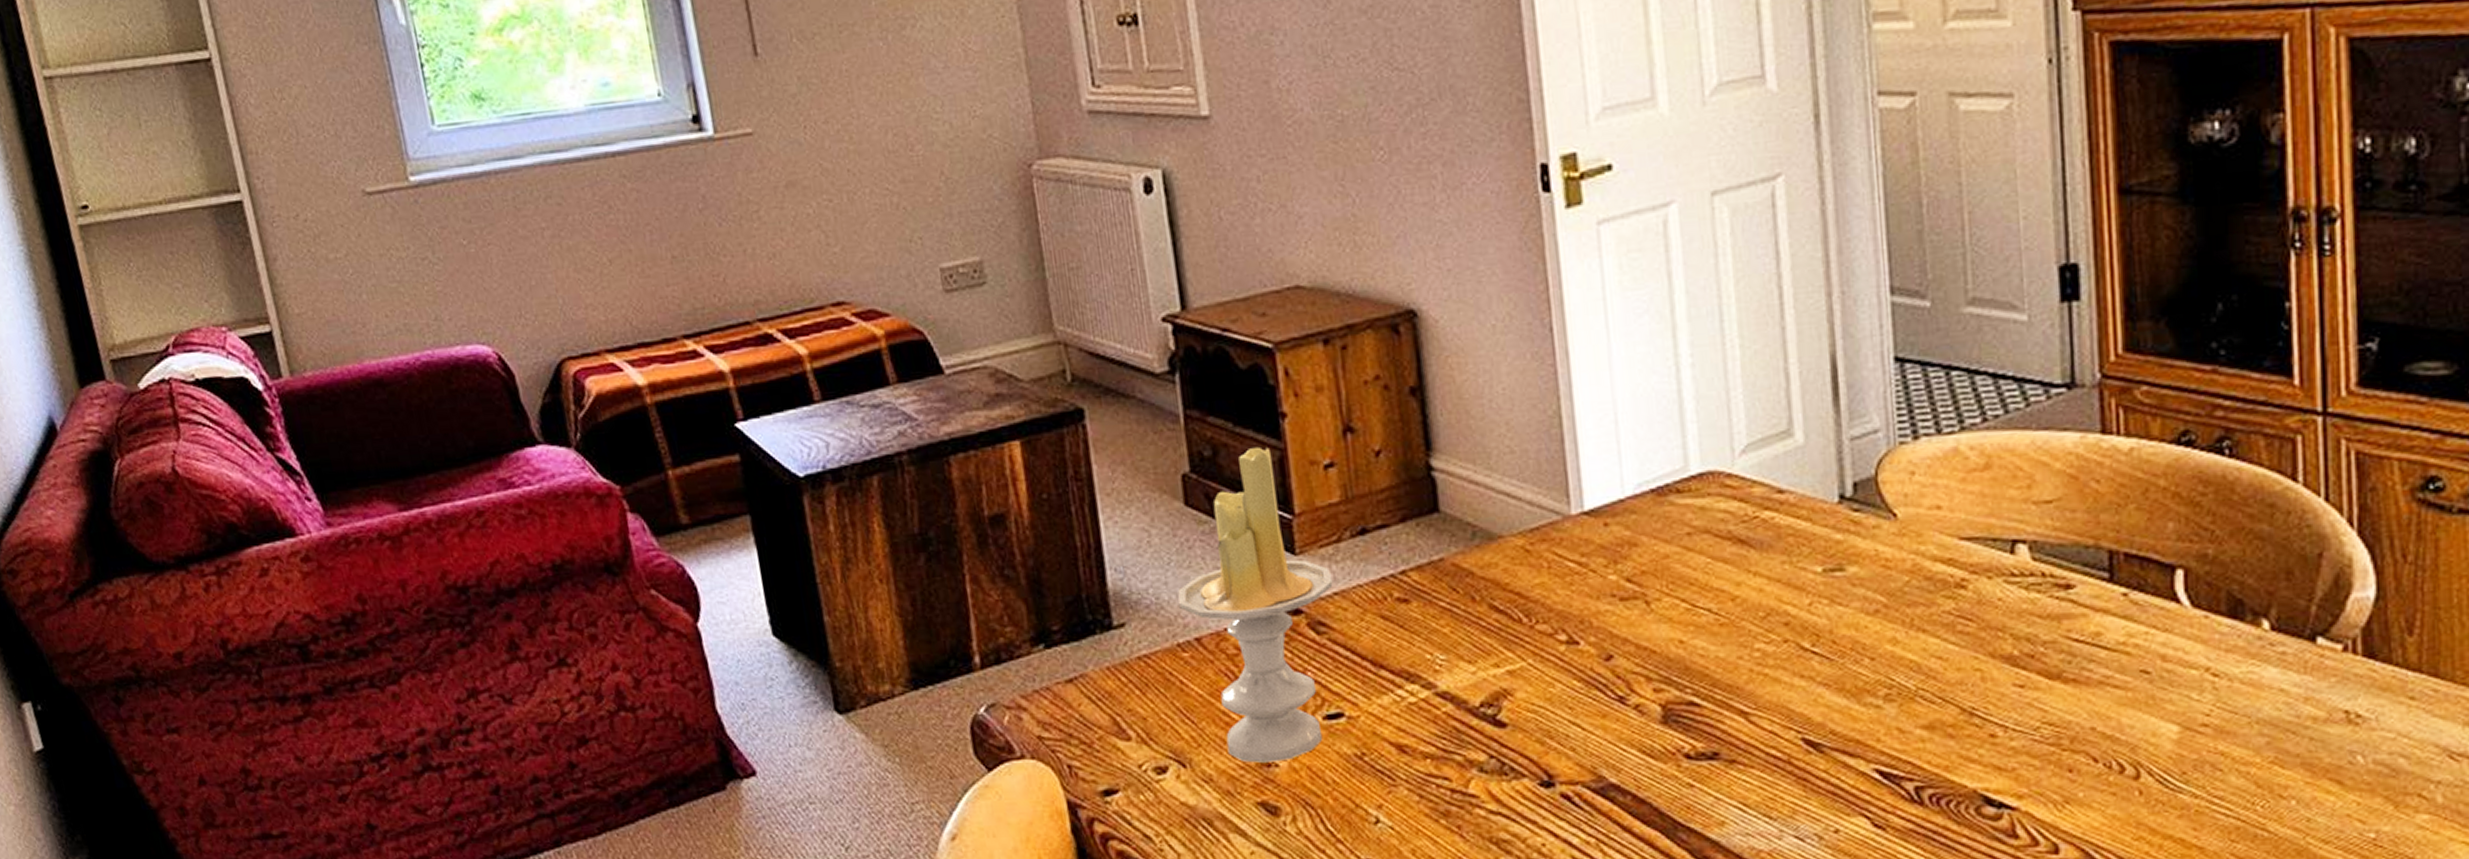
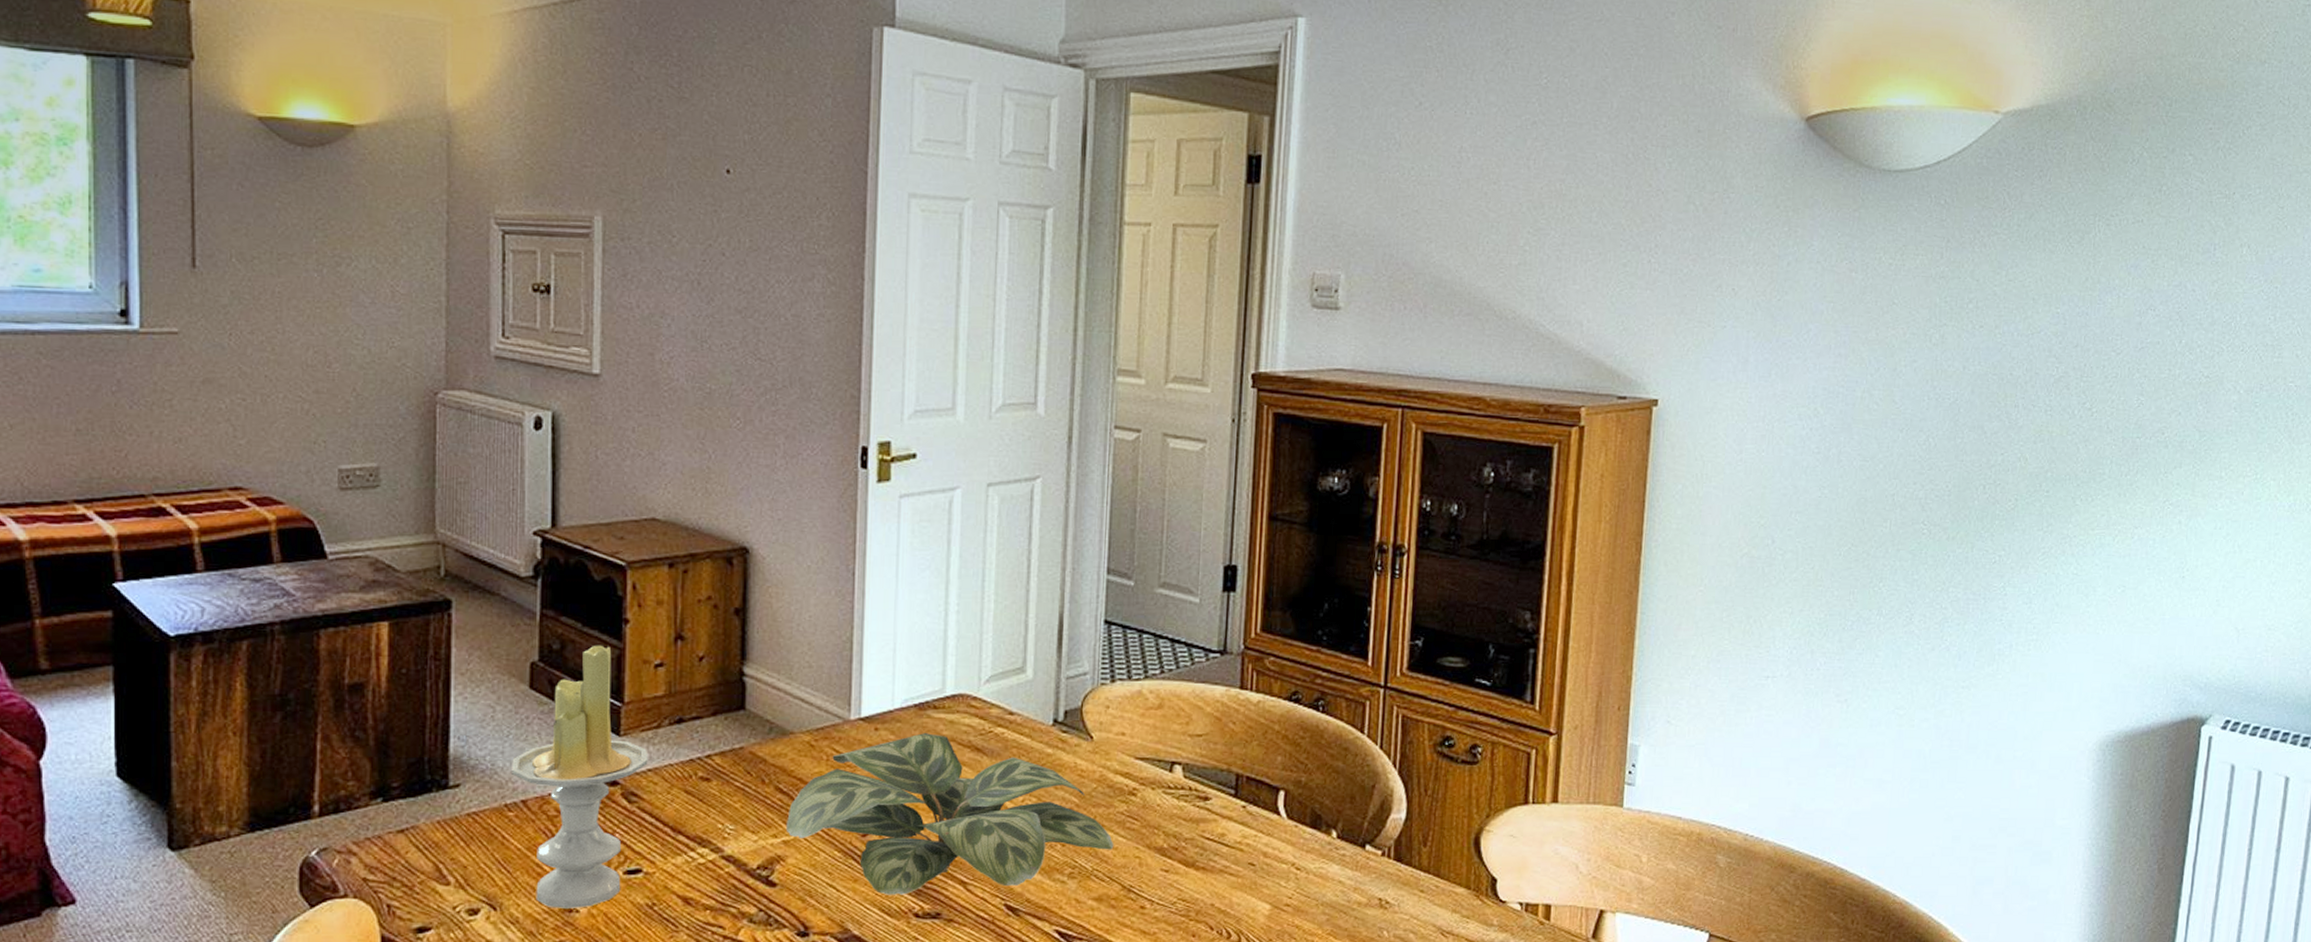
plant: none [1508,525,1943,733] -> present [785,733,1114,895]

